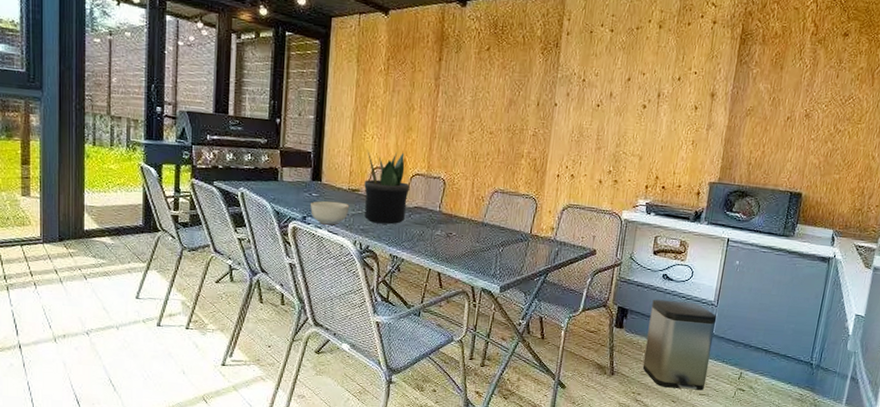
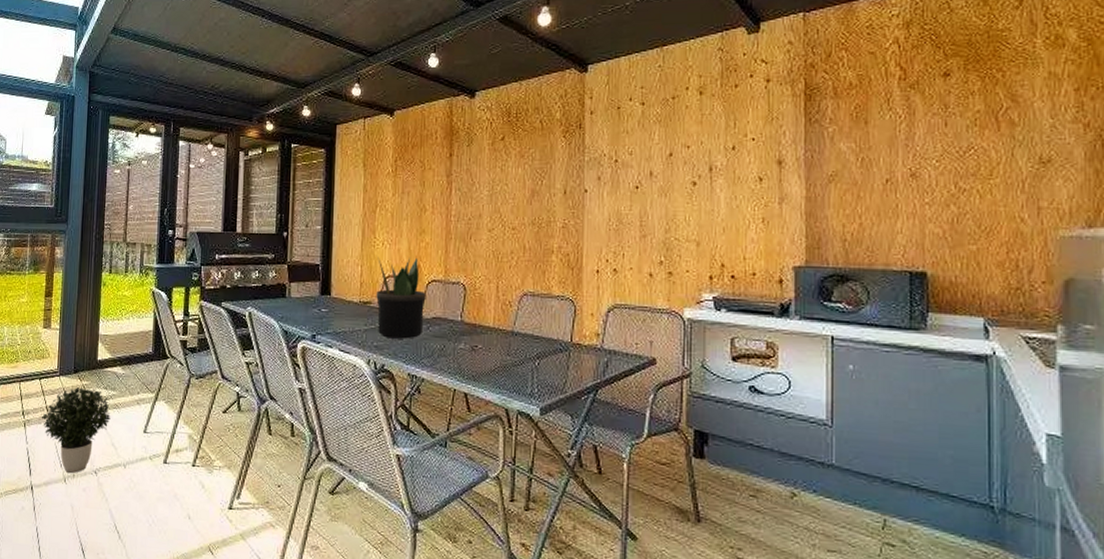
potted plant: none [25,255,101,334] -> present [41,387,111,474]
bowl: present [310,200,350,226] -> none [320,316,362,343]
pedal bin: present [642,299,717,391] -> none [739,419,835,545]

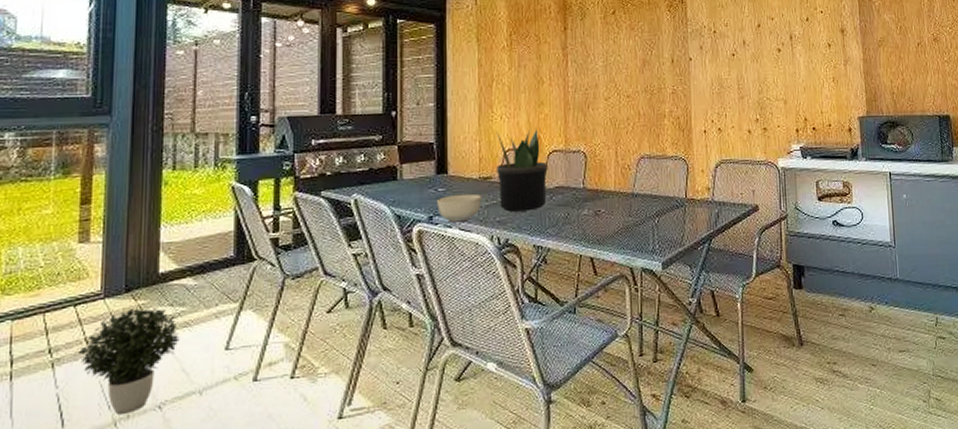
bowl: none [320,316,362,343] -> present [437,193,482,223]

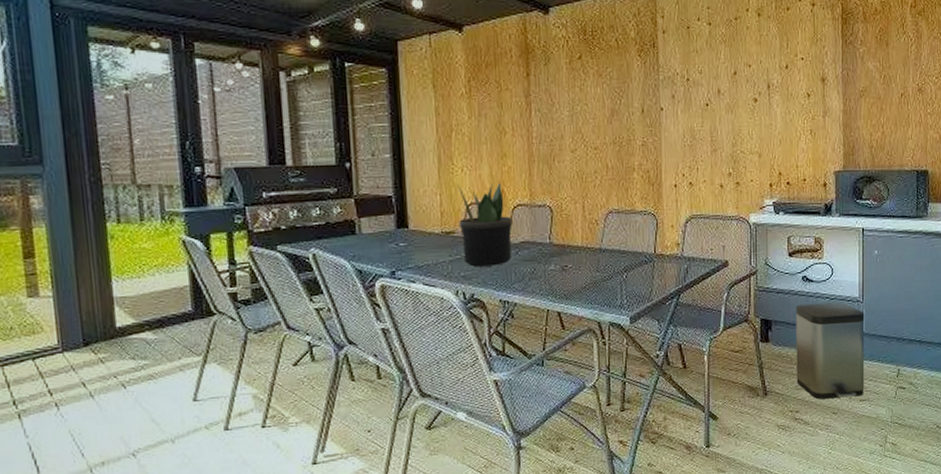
potted plant: present [77,307,180,416] -> none [42,361,146,463]
bowl: present [437,193,482,223] -> none [399,248,446,277]
pedal bin: none [828,247,903,350] -> present [796,302,865,400]

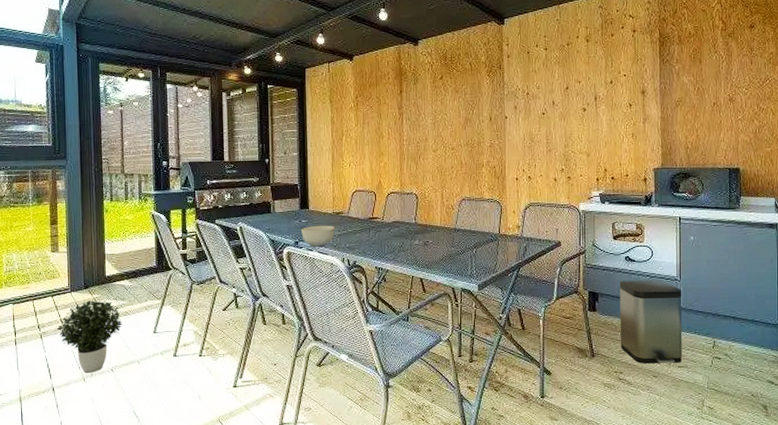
potted plant: none [42,361,146,463] -> present [56,300,122,374]
bowl: none [399,248,446,277] -> present [301,225,336,247]
planter: present [457,182,513,267] -> none [346,174,387,240]

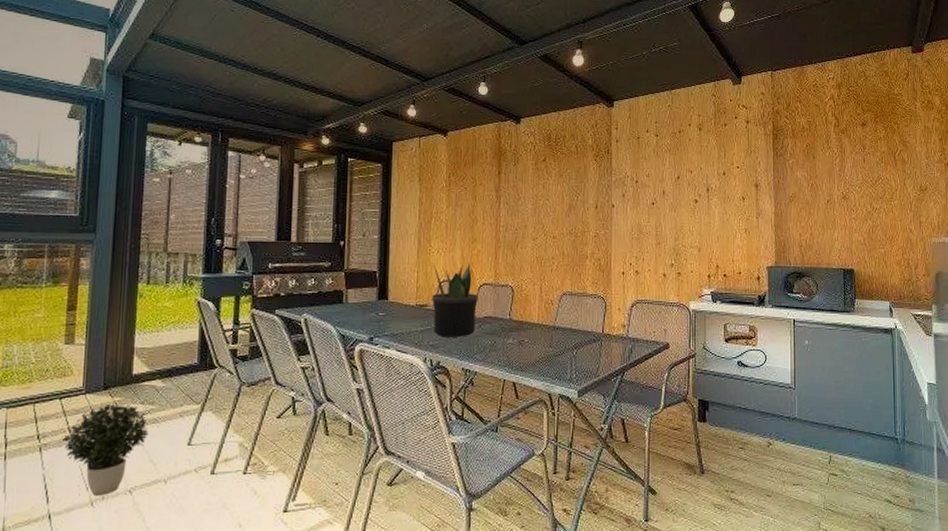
bowl: present [301,225,336,247] -> none [377,319,418,344]
planter: none [346,174,387,240] -> present [432,263,478,337]
pedal bin: present [619,280,683,364] -> none [731,387,798,481]

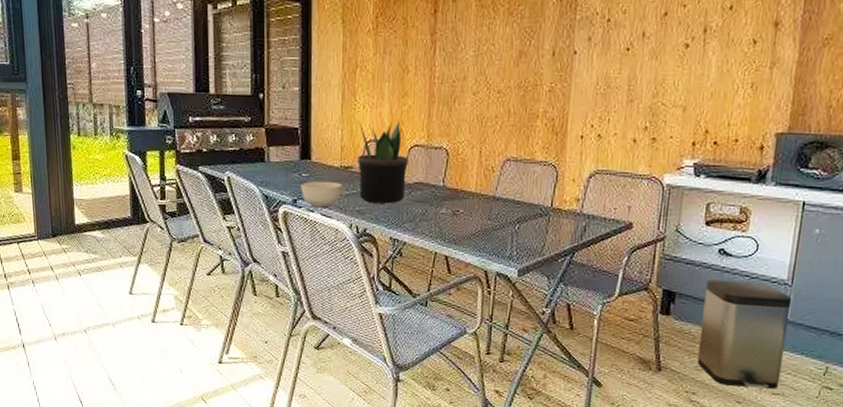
potted plant: present [61,404,149,497] -> none [24,251,95,333]
bowl: none [377,319,418,344] -> present [301,180,343,208]
pedal bin: none [731,387,798,481] -> present [697,279,792,389]

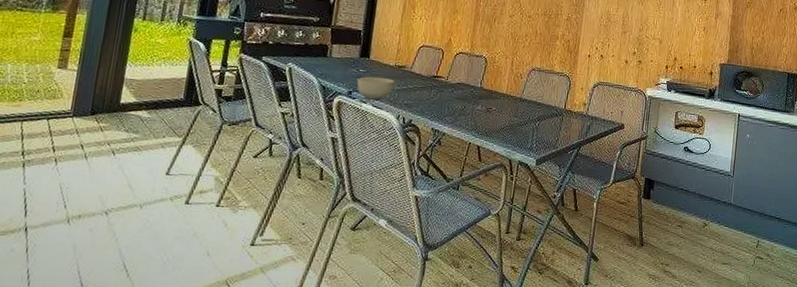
planter: present [358,120,408,204] -> none [409,28,454,100]
pedal bin: present [697,279,792,389] -> none [669,170,734,260]

